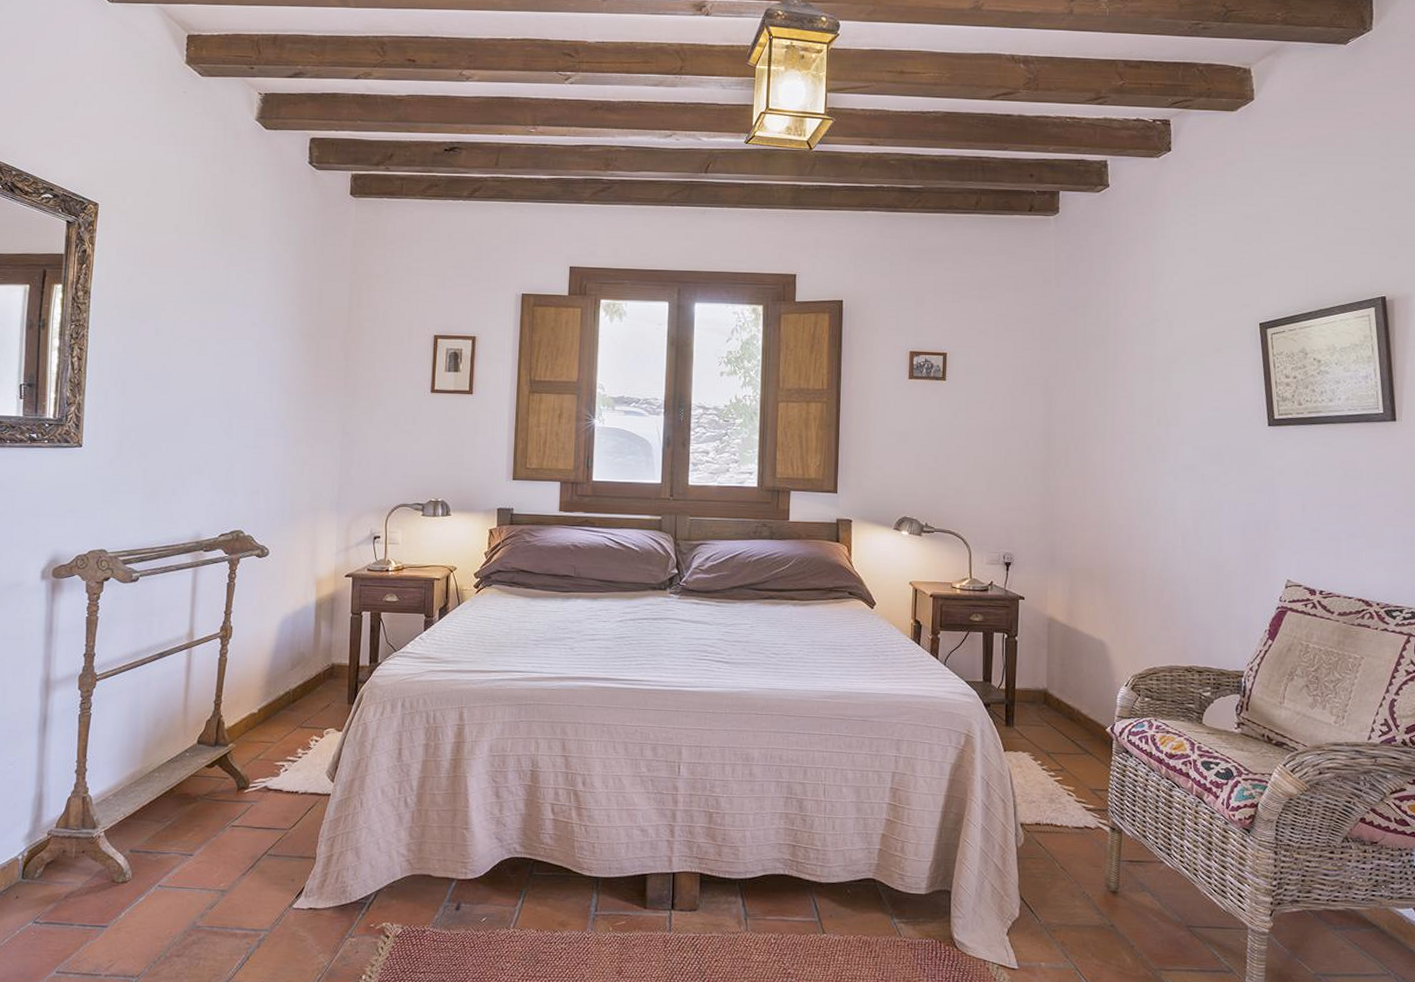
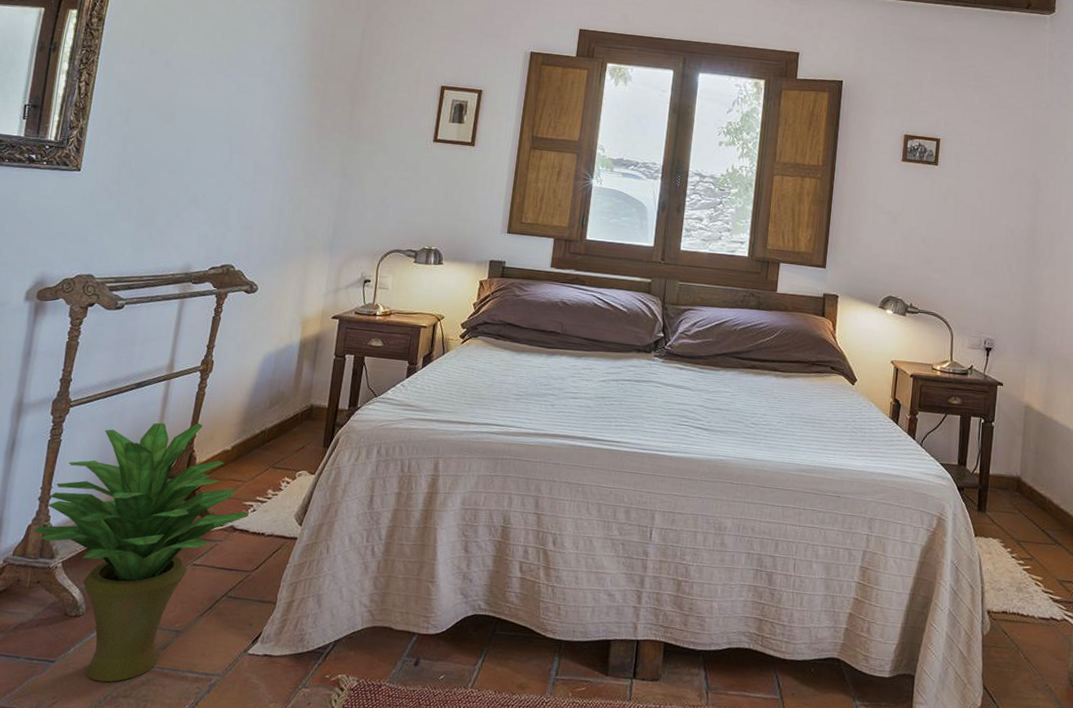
potted plant: none [73,688,281,943] -> present [33,422,248,682]

